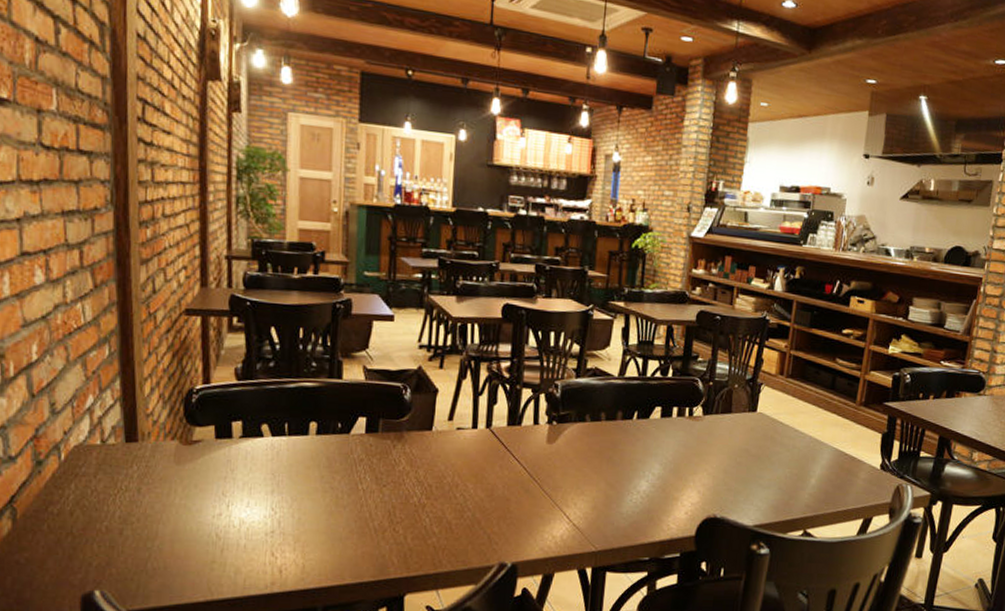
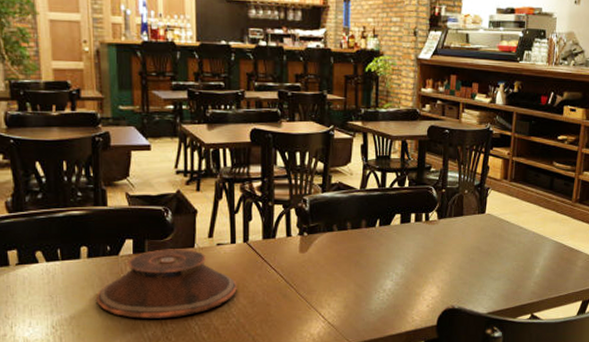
plate: none [321,430,476,508] -> present [96,249,237,319]

